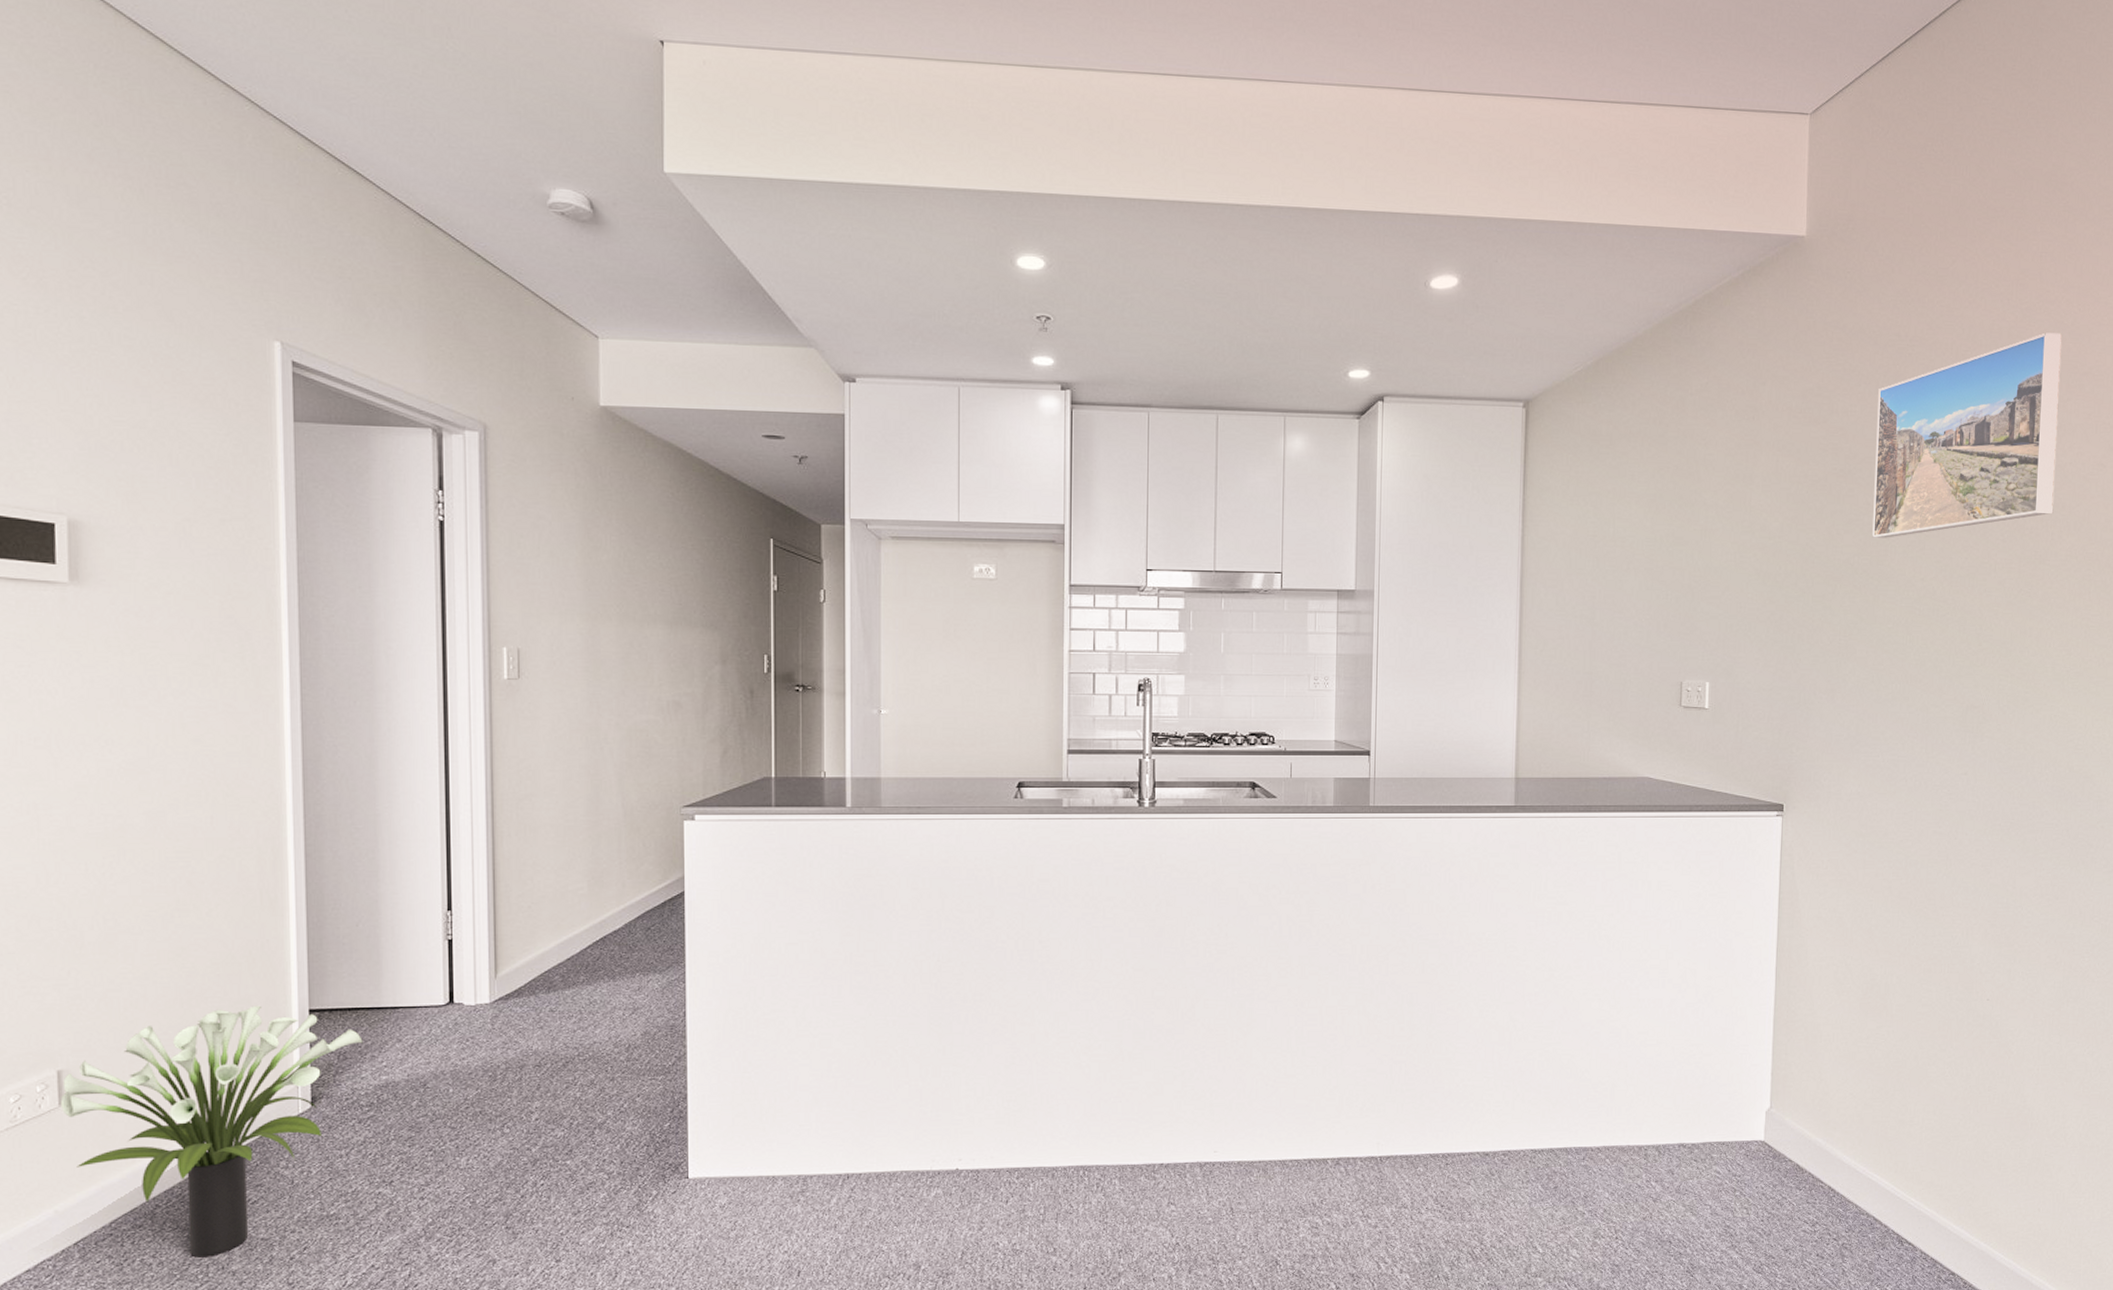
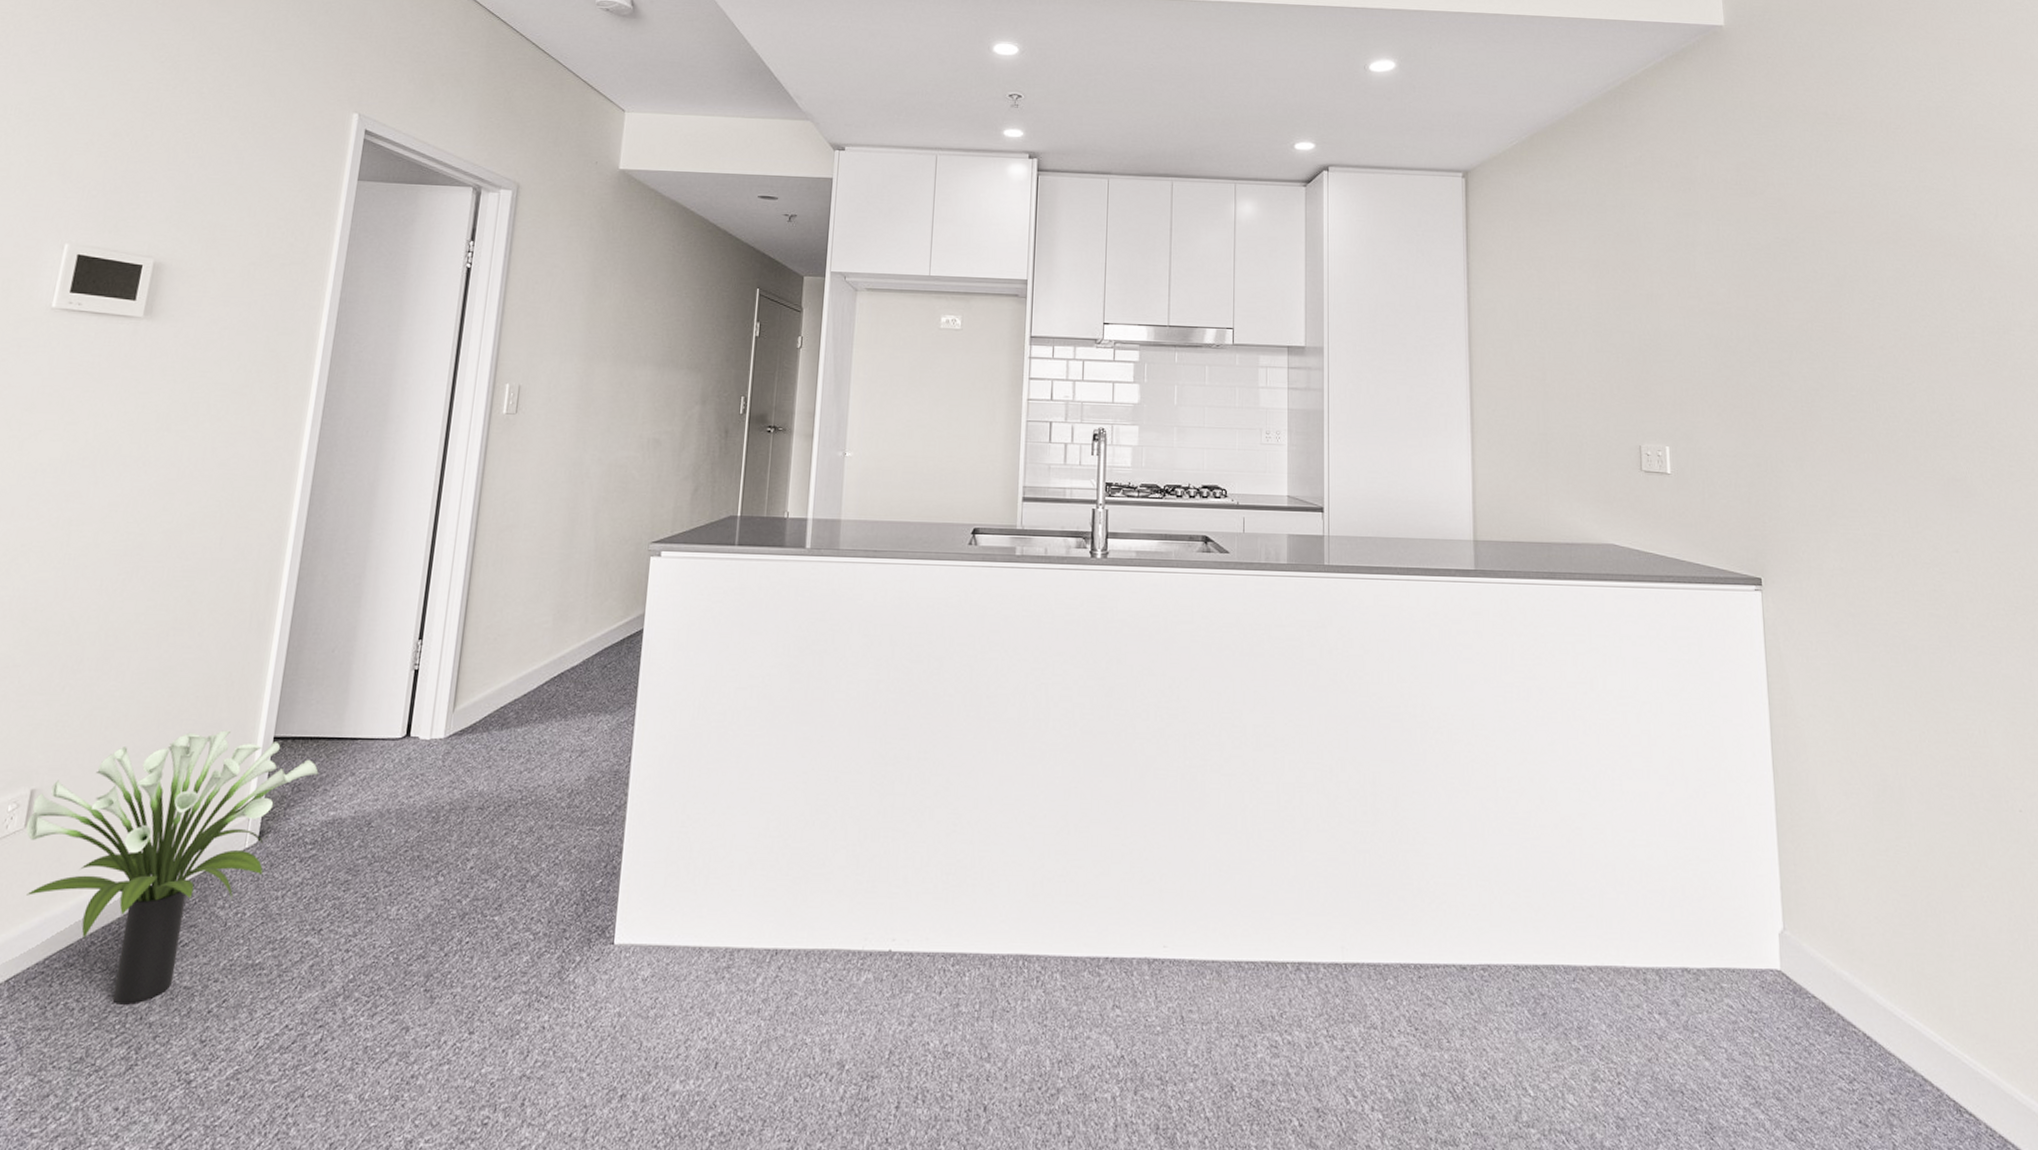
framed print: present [1872,332,2062,538] -> none [1812,112,2011,306]

